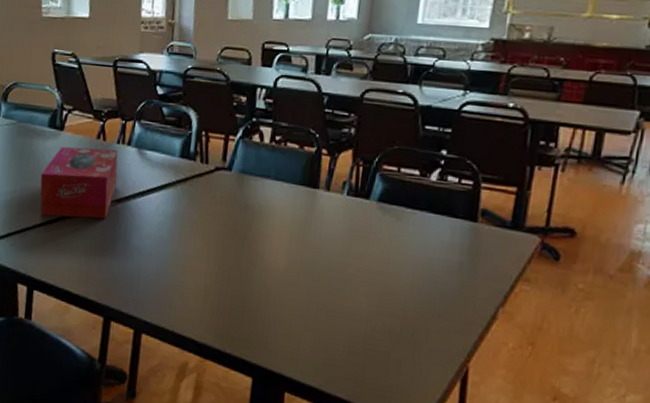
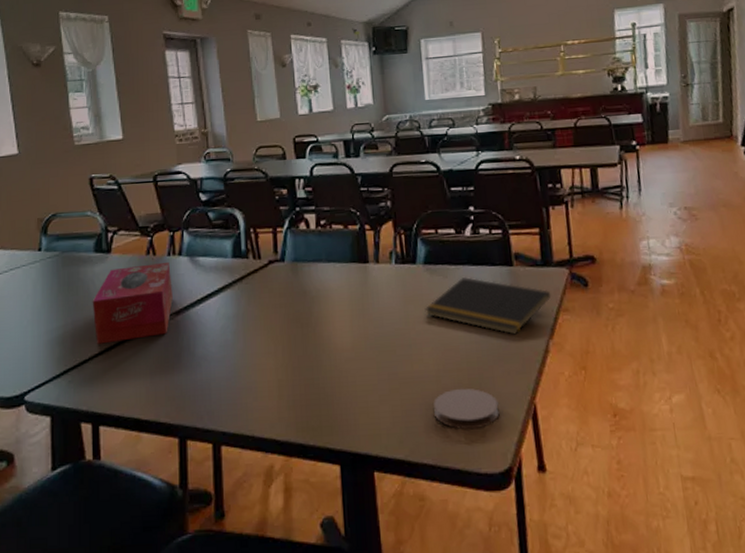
coaster: none [357,333,428,377] -> present [434,388,499,429]
notepad: none [368,223,514,294] -> present [424,277,552,335]

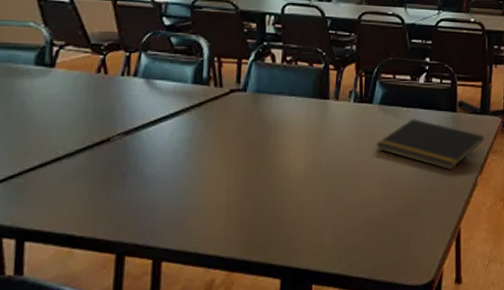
tissue box: present [92,261,173,344] -> none [27,81,124,159]
coaster: present [434,388,499,429] -> none [373,213,430,248]

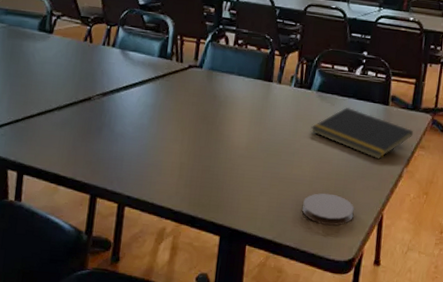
coaster: none [373,213,430,248] -> present [302,193,354,226]

